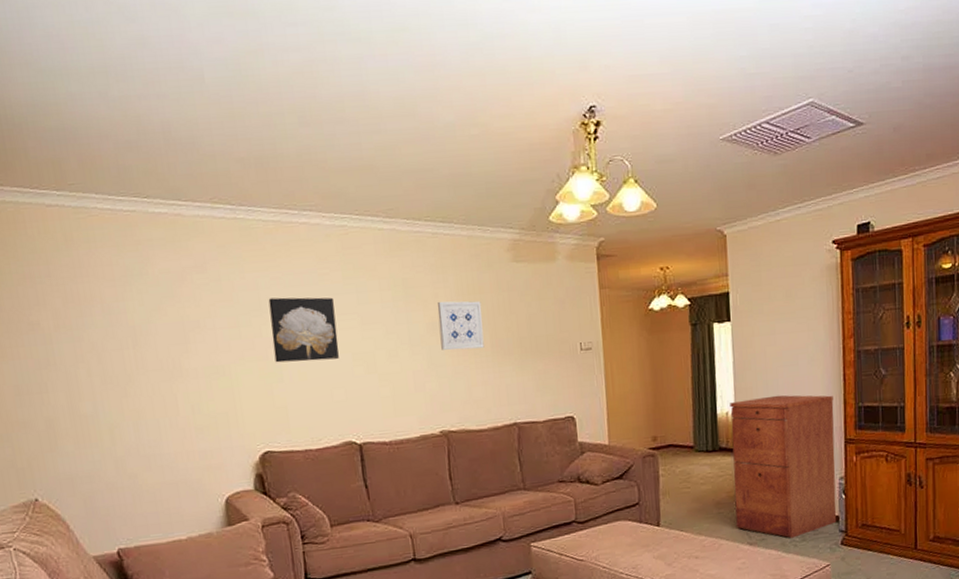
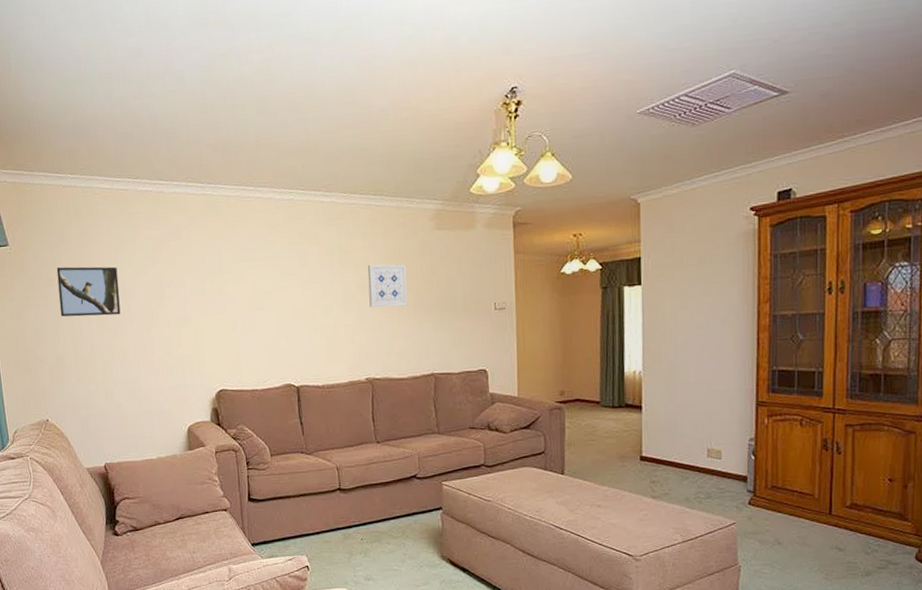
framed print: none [41,305,132,369] -> present [56,266,121,317]
wall art: present [268,297,339,363] -> none [227,260,283,316]
filing cabinet: present [730,395,837,538] -> none [637,356,746,495]

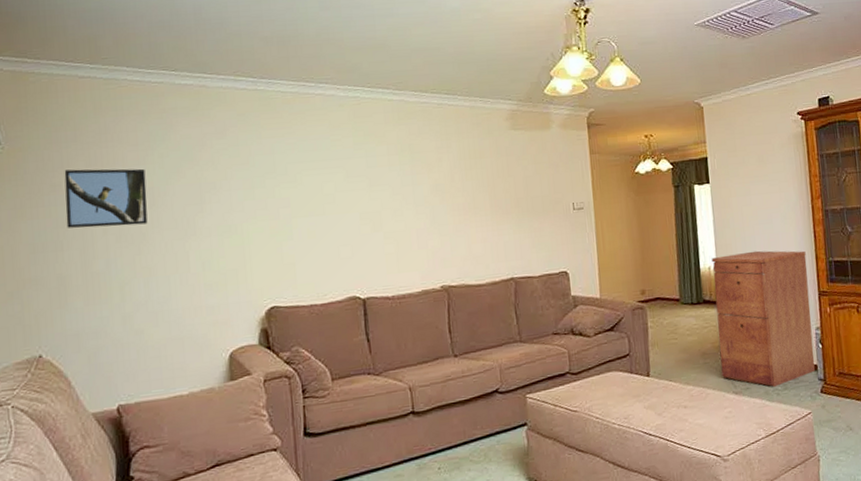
wall art: present [367,264,408,308] -> none [441,164,484,210]
filing cabinet: none [637,356,746,495] -> present [711,250,815,387]

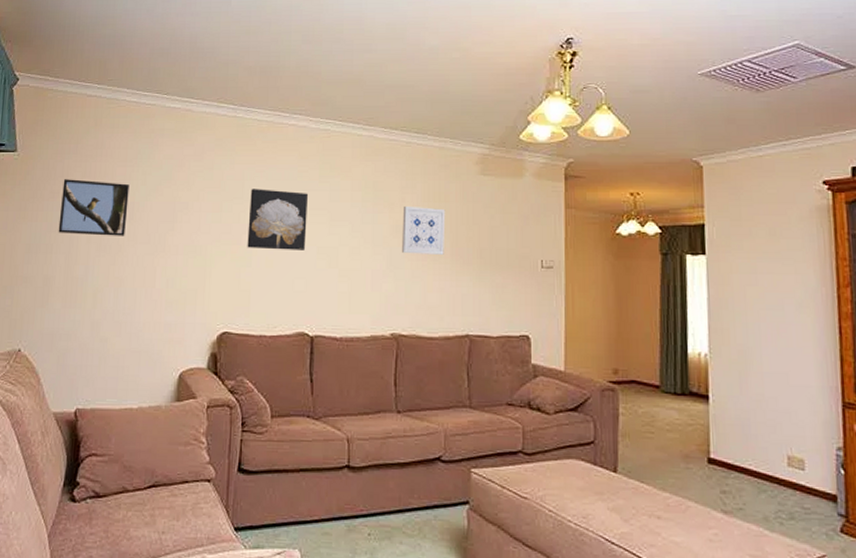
wall art: none [282,161,347,222] -> present [247,189,309,250]
wall art: none [441,164,484,210] -> present [402,205,446,255]
filing cabinet: present [711,250,815,387] -> none [703,341,834,513]

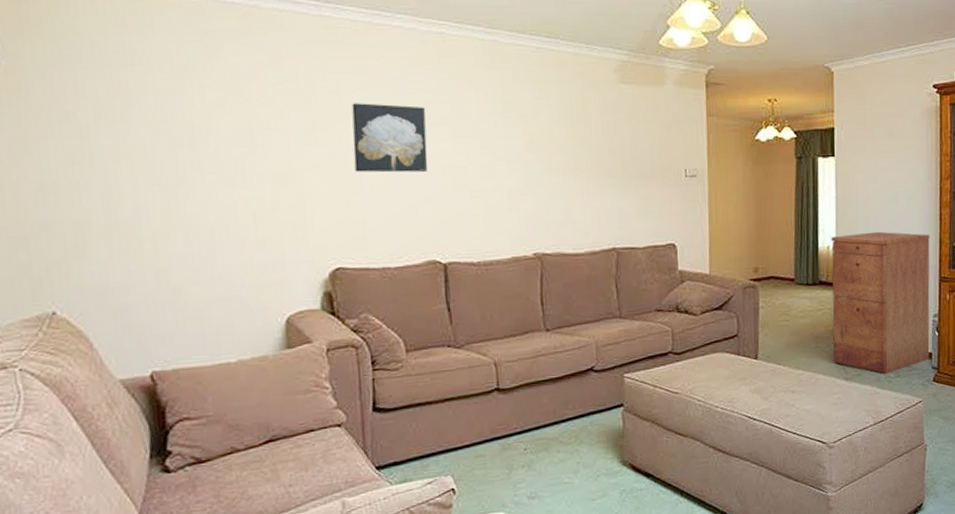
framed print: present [58,179,129,236] -> none [79,96,186,167]
wall art: present [402,205,446,255] -> none [538,118,586,170]
filing cabinet: none [703,341,834,513] -> present [831,231,930,374]

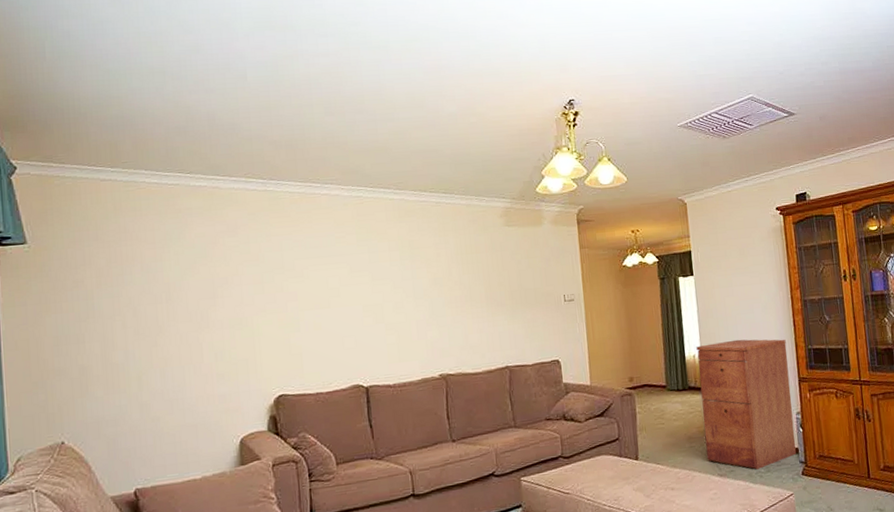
wall art: present [351,103,428,173] -> none [290,257,351,315]

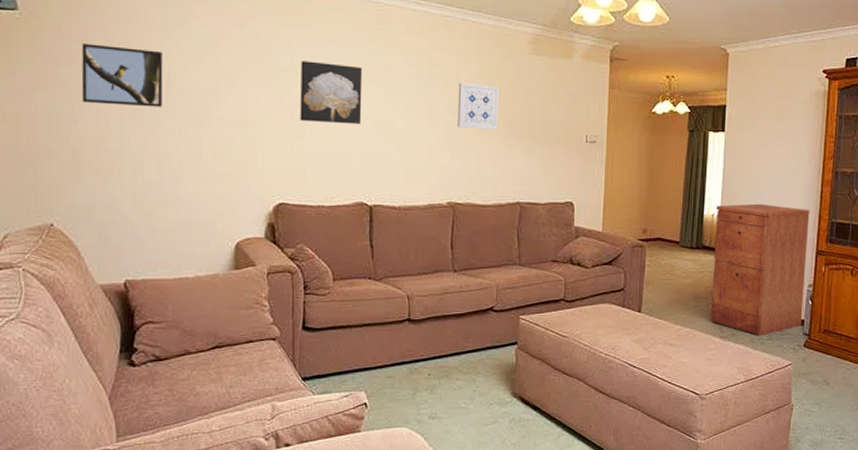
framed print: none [86,265,164,322] -> present [81,43,163,107]
wall art: none [290,257,351,315] -> present [300,61,363,124]
wall art: none [439,259,480,303] -> present [458,82,499,130]

